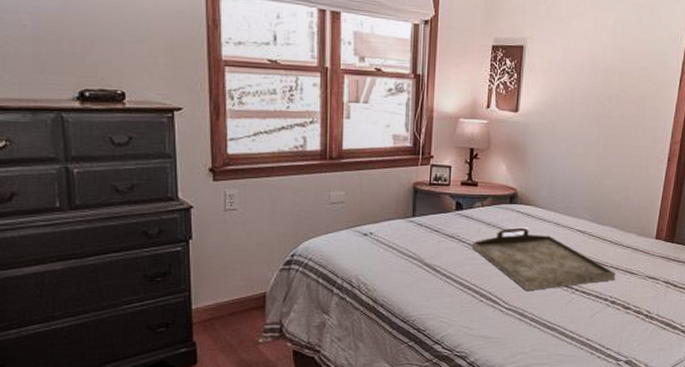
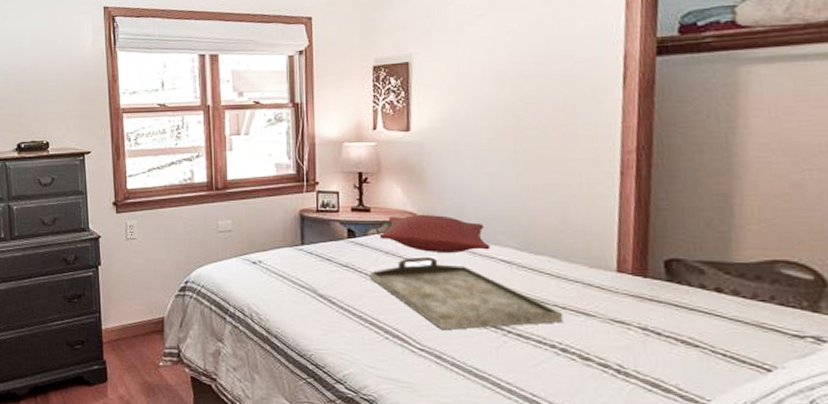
pillow: none [483,189,571,224] -> present [379,214,491,253]

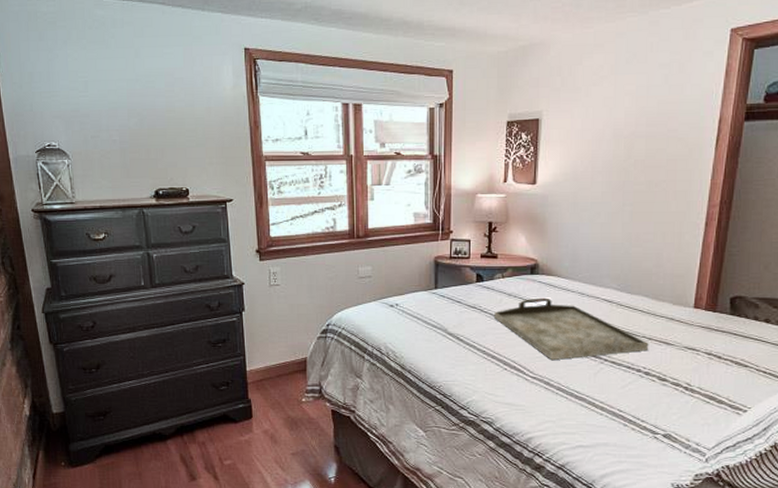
pillow: present [379,214,491,253] -> none [503,260,597,294]

